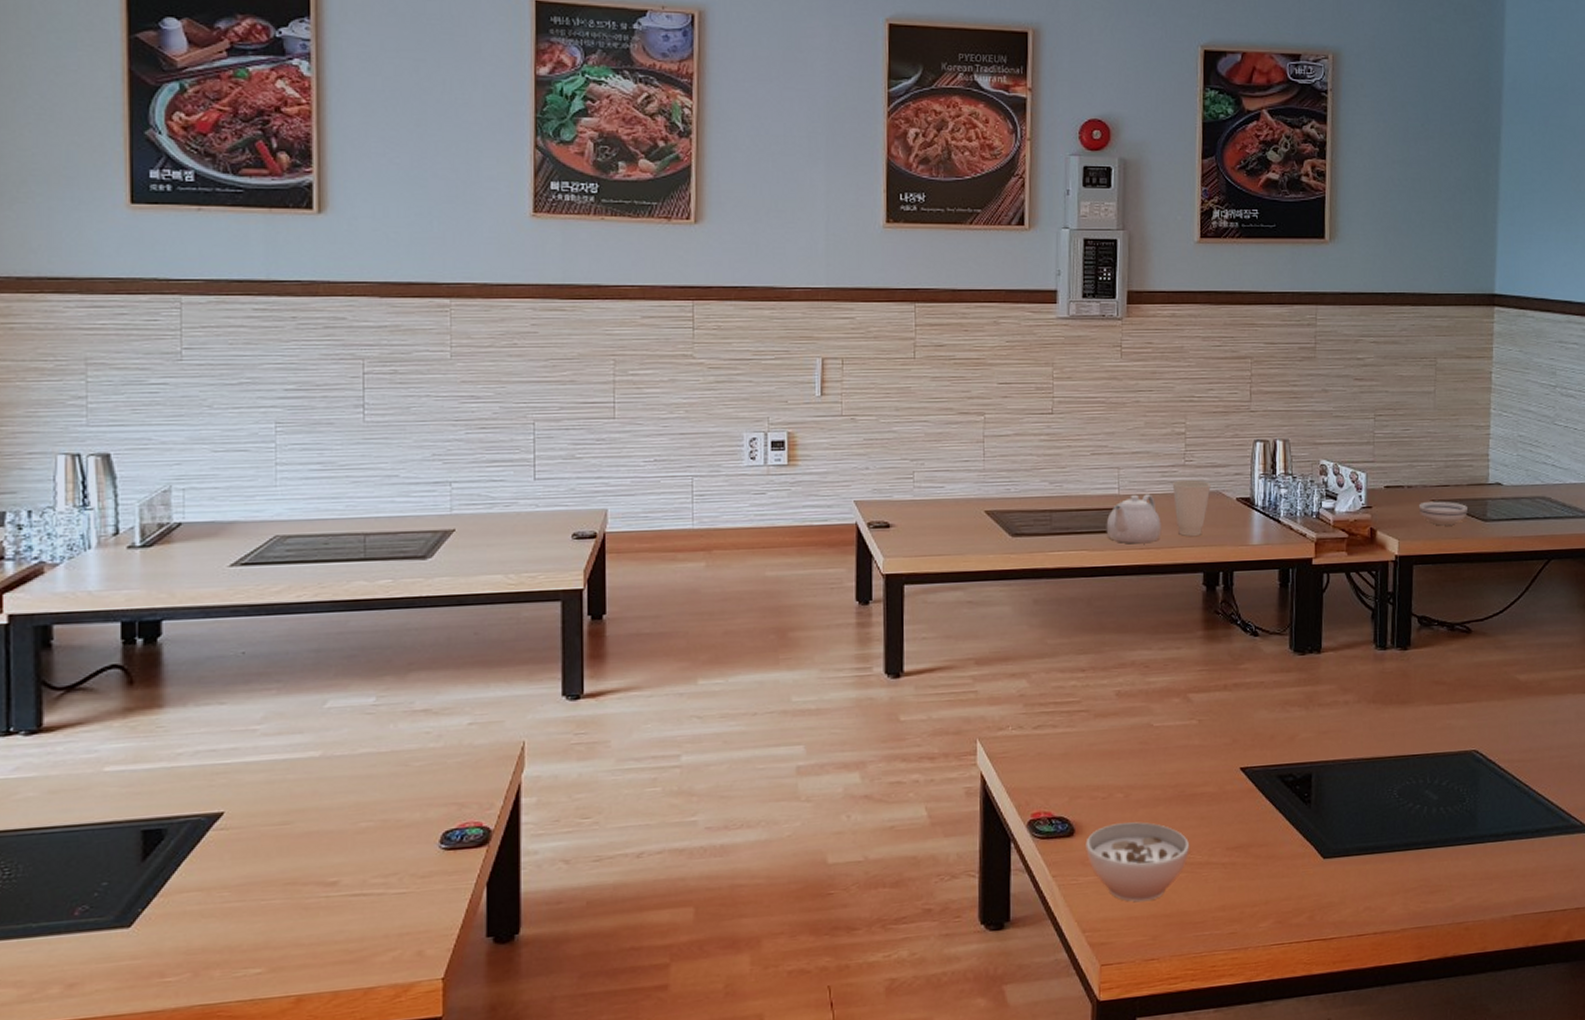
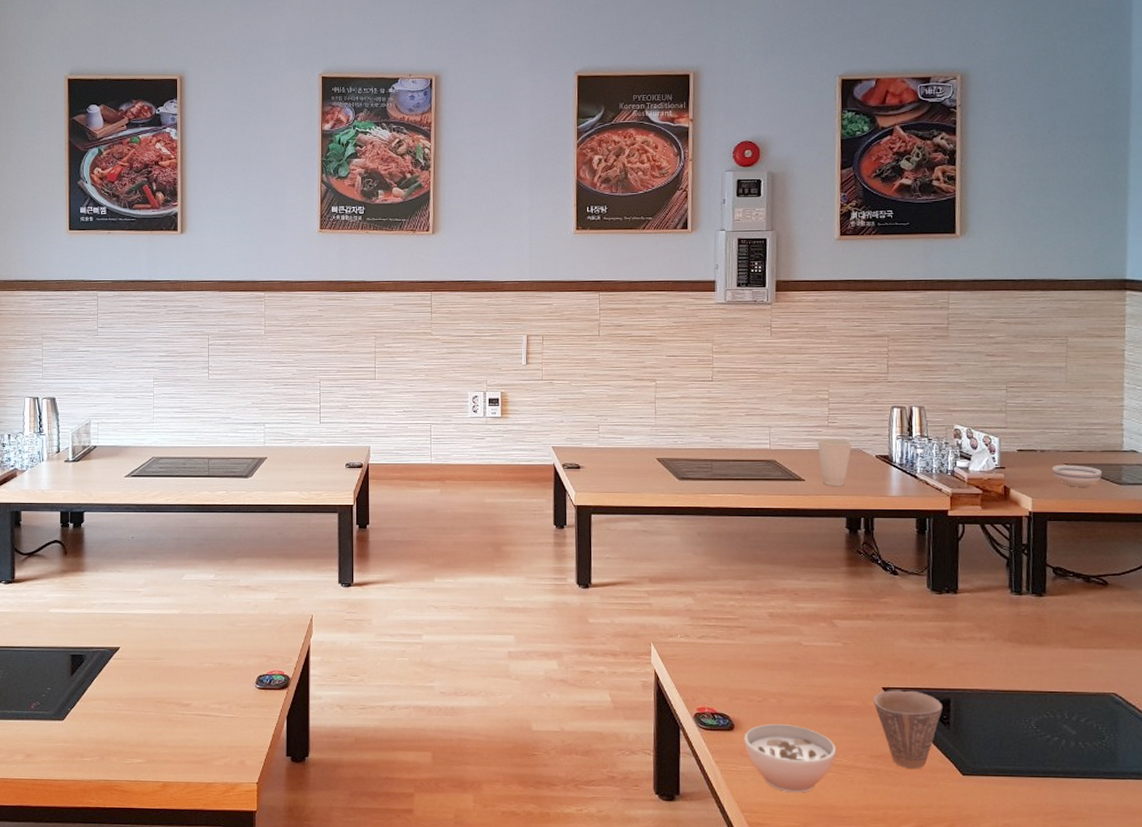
teapot: present [1106,494,1162,544] -> none [759,449,808,491]
cup: none [1231,768,1304,858] -> present [873,690,943,769]

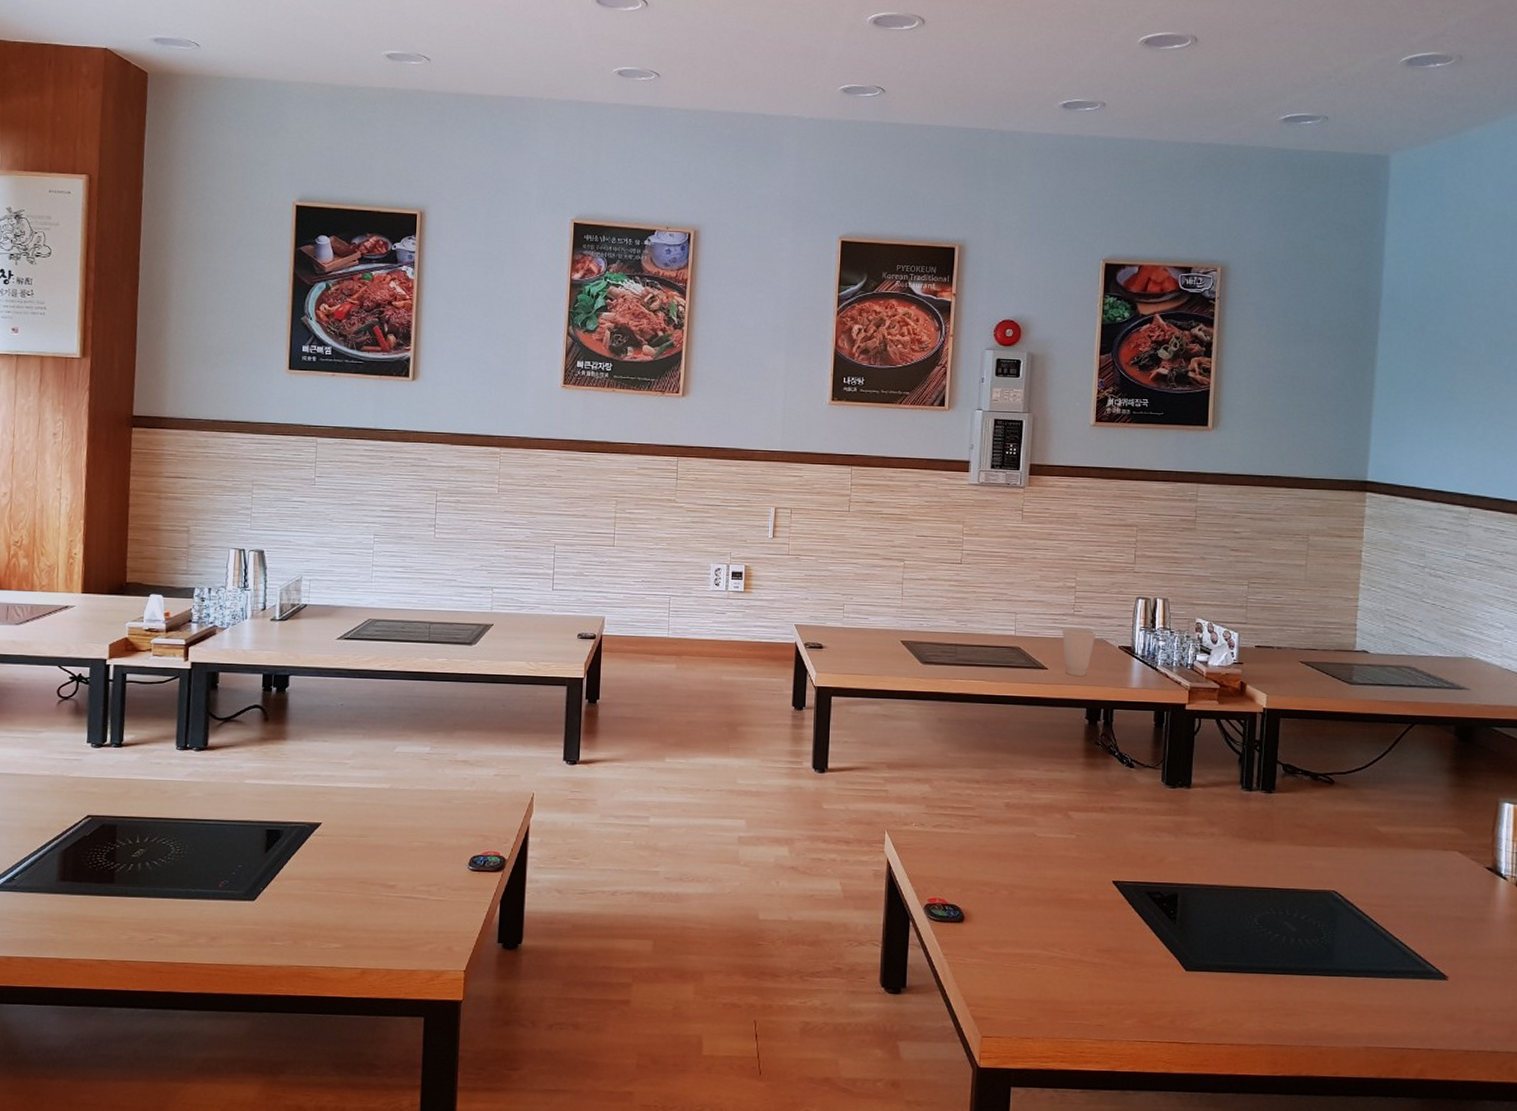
soup bowl: present [744,724,837,793] -> none [973,916,1065,987]
cup: present [873,690,943,769] -> none [1103,884,1170,964]
bowl: present [1051,465,1102,487] -> none [1287,662,1334,685]

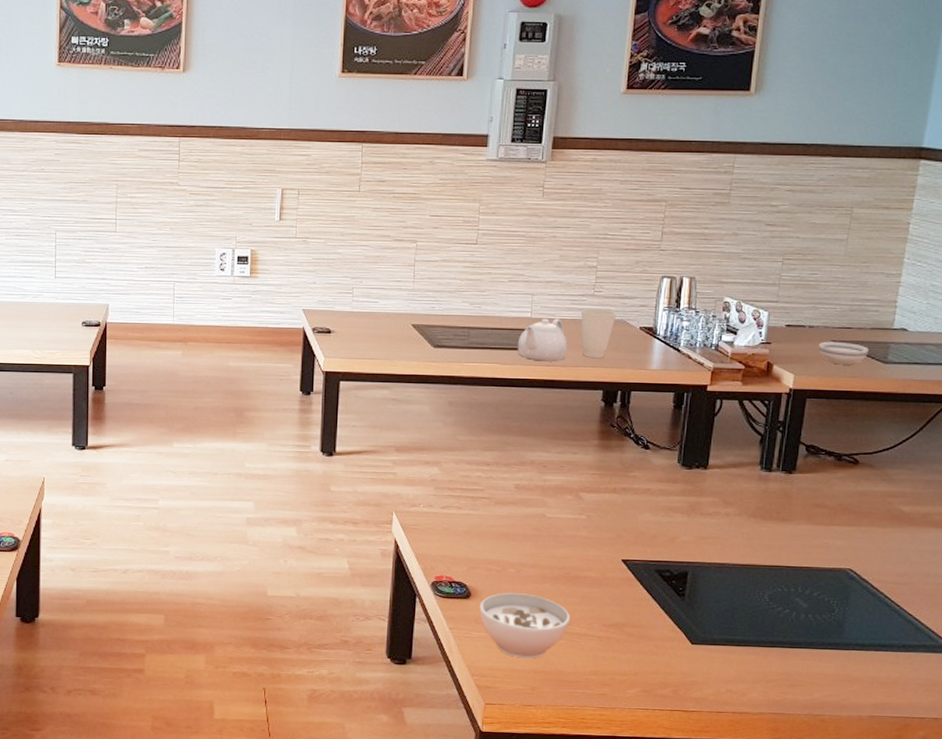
soup bowl: none [973,916,1065,987] -> present [479,593,571,659]
teapot: none [1003,636,1051,679] -> present [517,318,568,362]
bowl: none [1287,662,1334,685] -> present [818,341,868,365]

